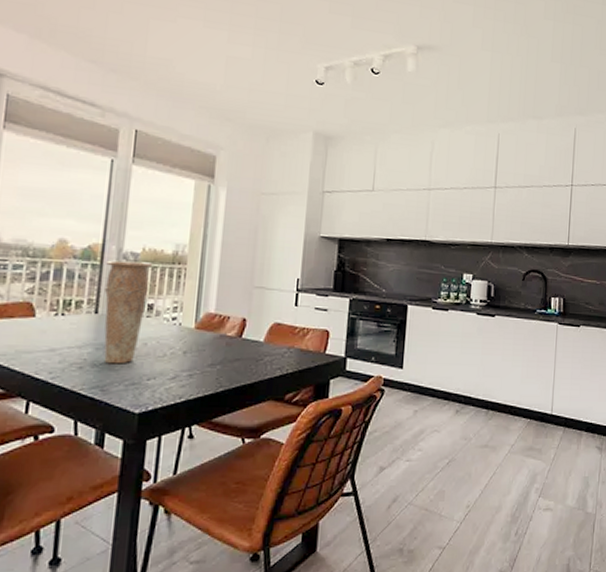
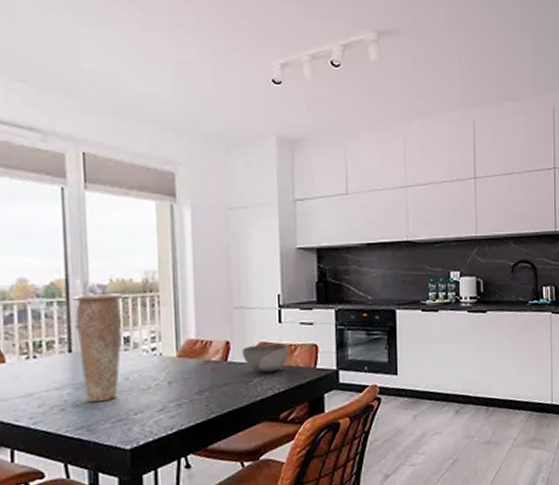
bowl: none [257,324,302,353] -> present [242,343,290,373]

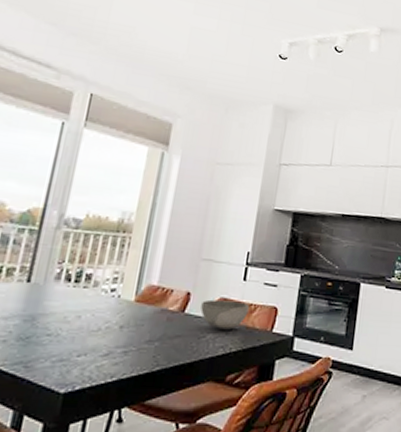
vase: present [73,293,123,403] -> none [31,225,96,338]

